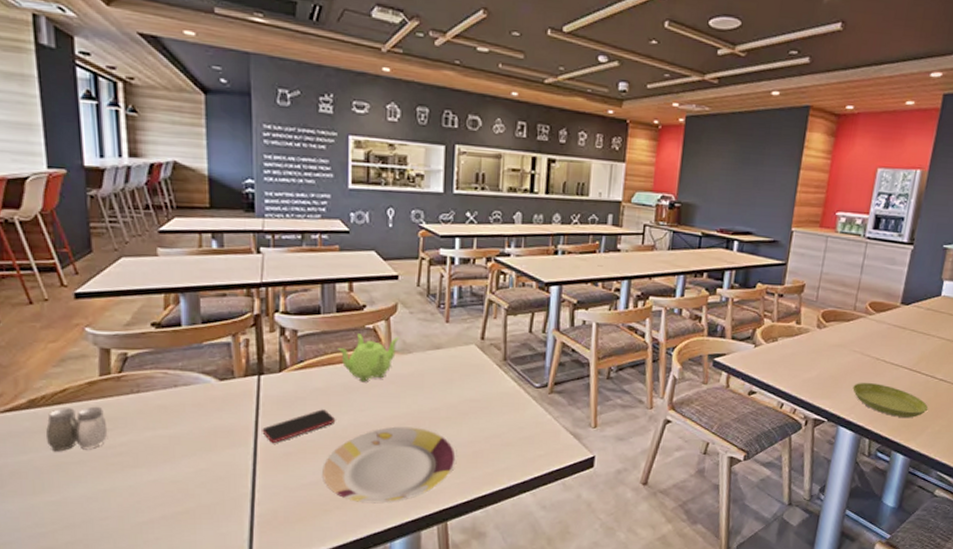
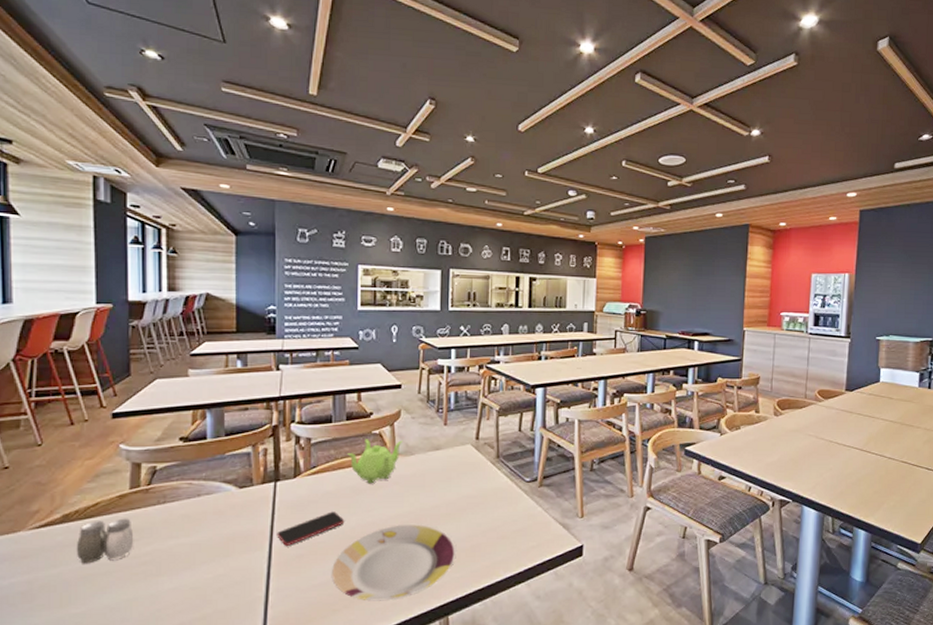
saucer: present [852,383,929,418] -> none [812,464,882,495]

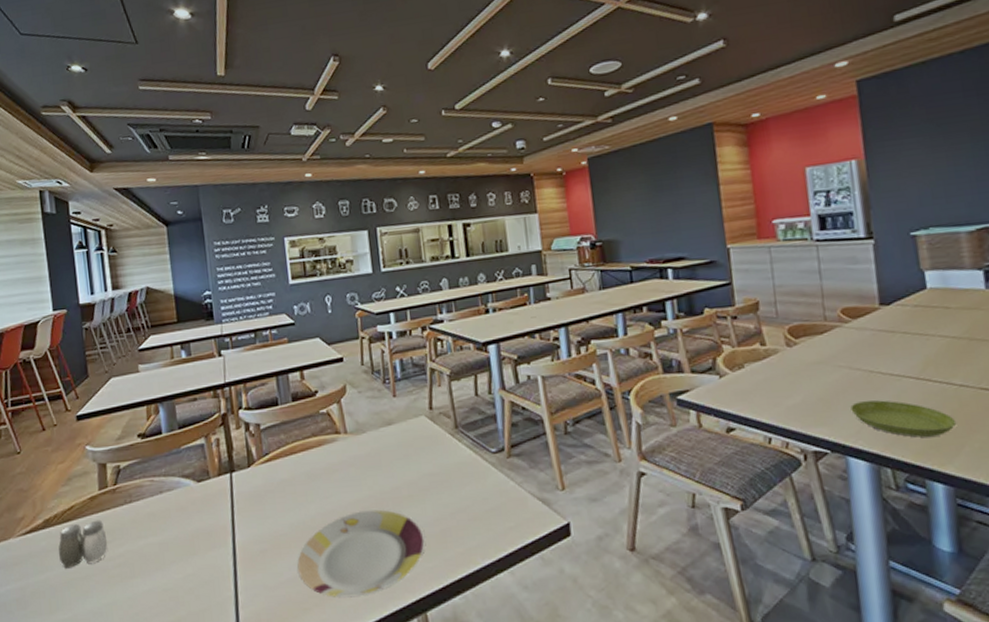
smartphone: present [277,511,345,546] -> none [238,500,304,540]
teapot: present [347,439,402,484] -> none [297,418,352,468]
saucer: none [812,464,882,495] -> present [850,400,957,438]

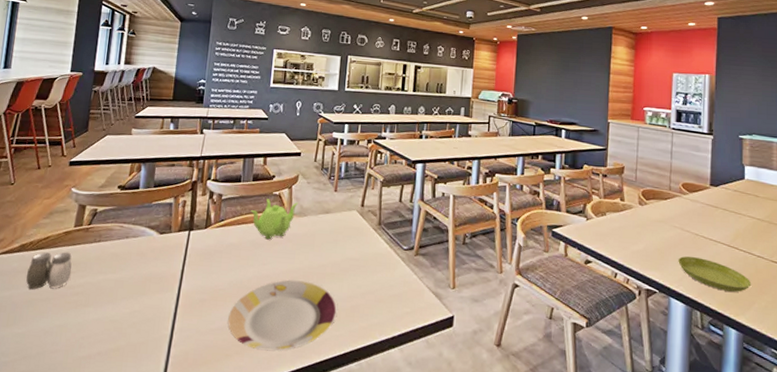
teapot: none [297,418,352,468] -> present [251,199,298,240]

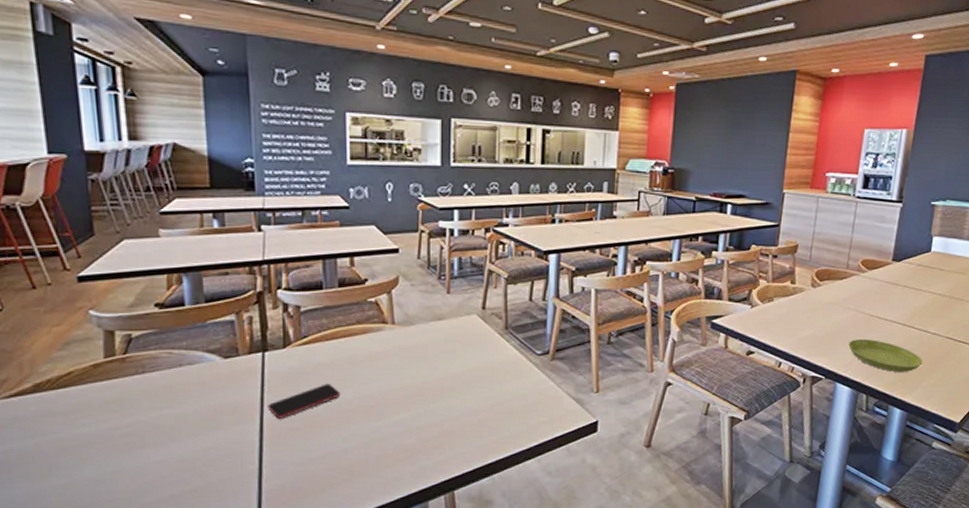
salt and pepper shaker: present [26,252,72,290] -> none [51,388,114,435]
smartphone: none [185,262,244,290] -> present [268,384,341,418]
plate: present [228,279,338,352] -> none [329,397,462,476]
teapot: present [251,199,298,240] -> none [341,307,401,355]

